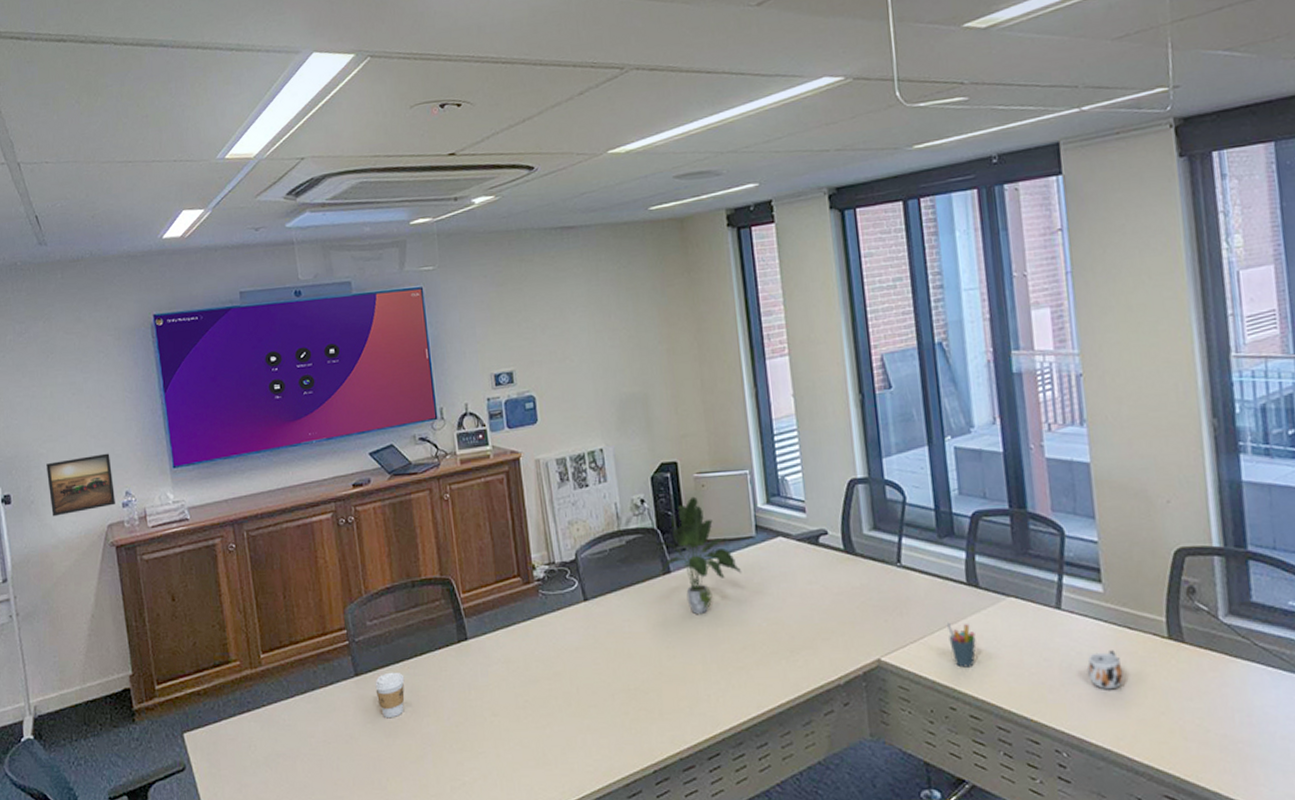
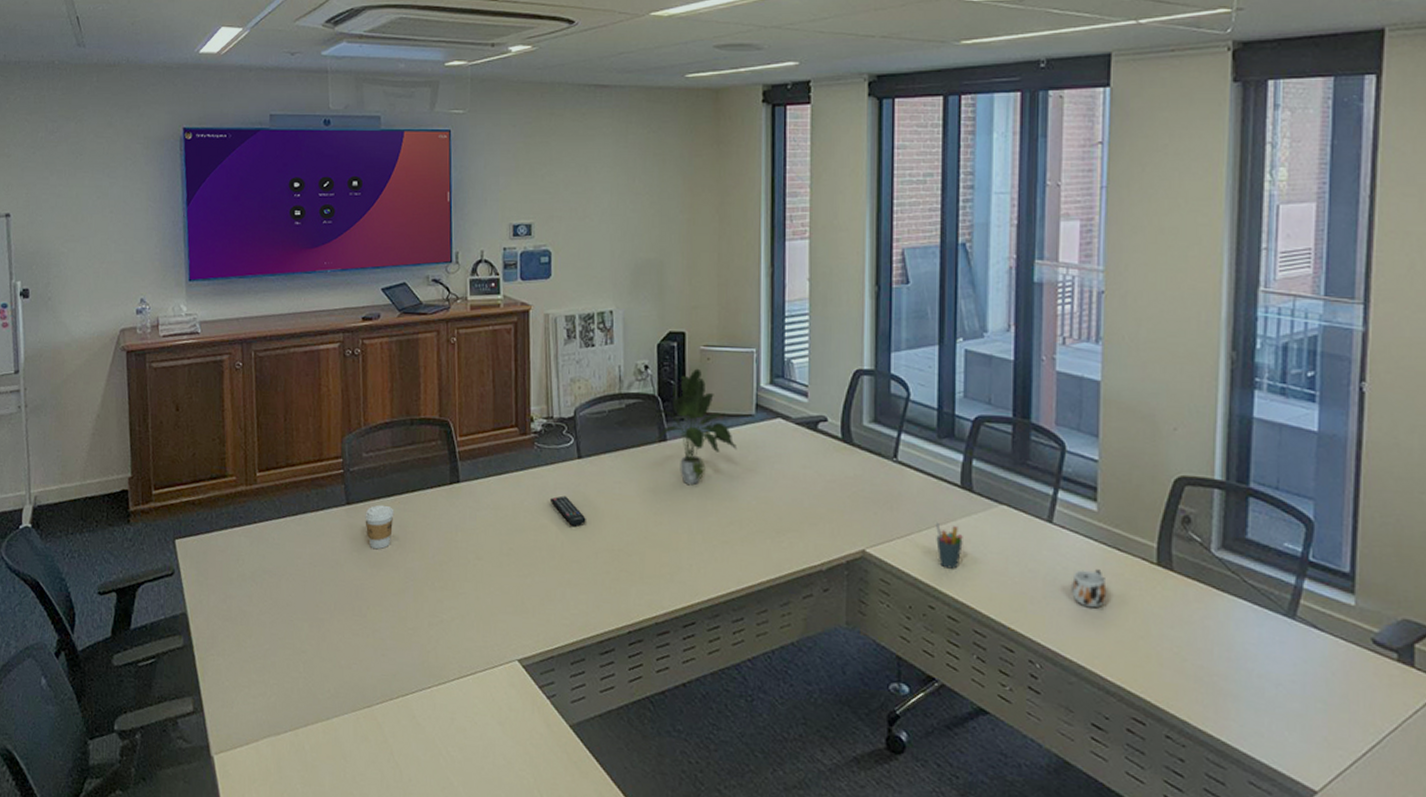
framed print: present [46,453,115,517] -> none [66,259,130,315]
remote control: none [560,640,599,670] -> present [549,495,586,527]

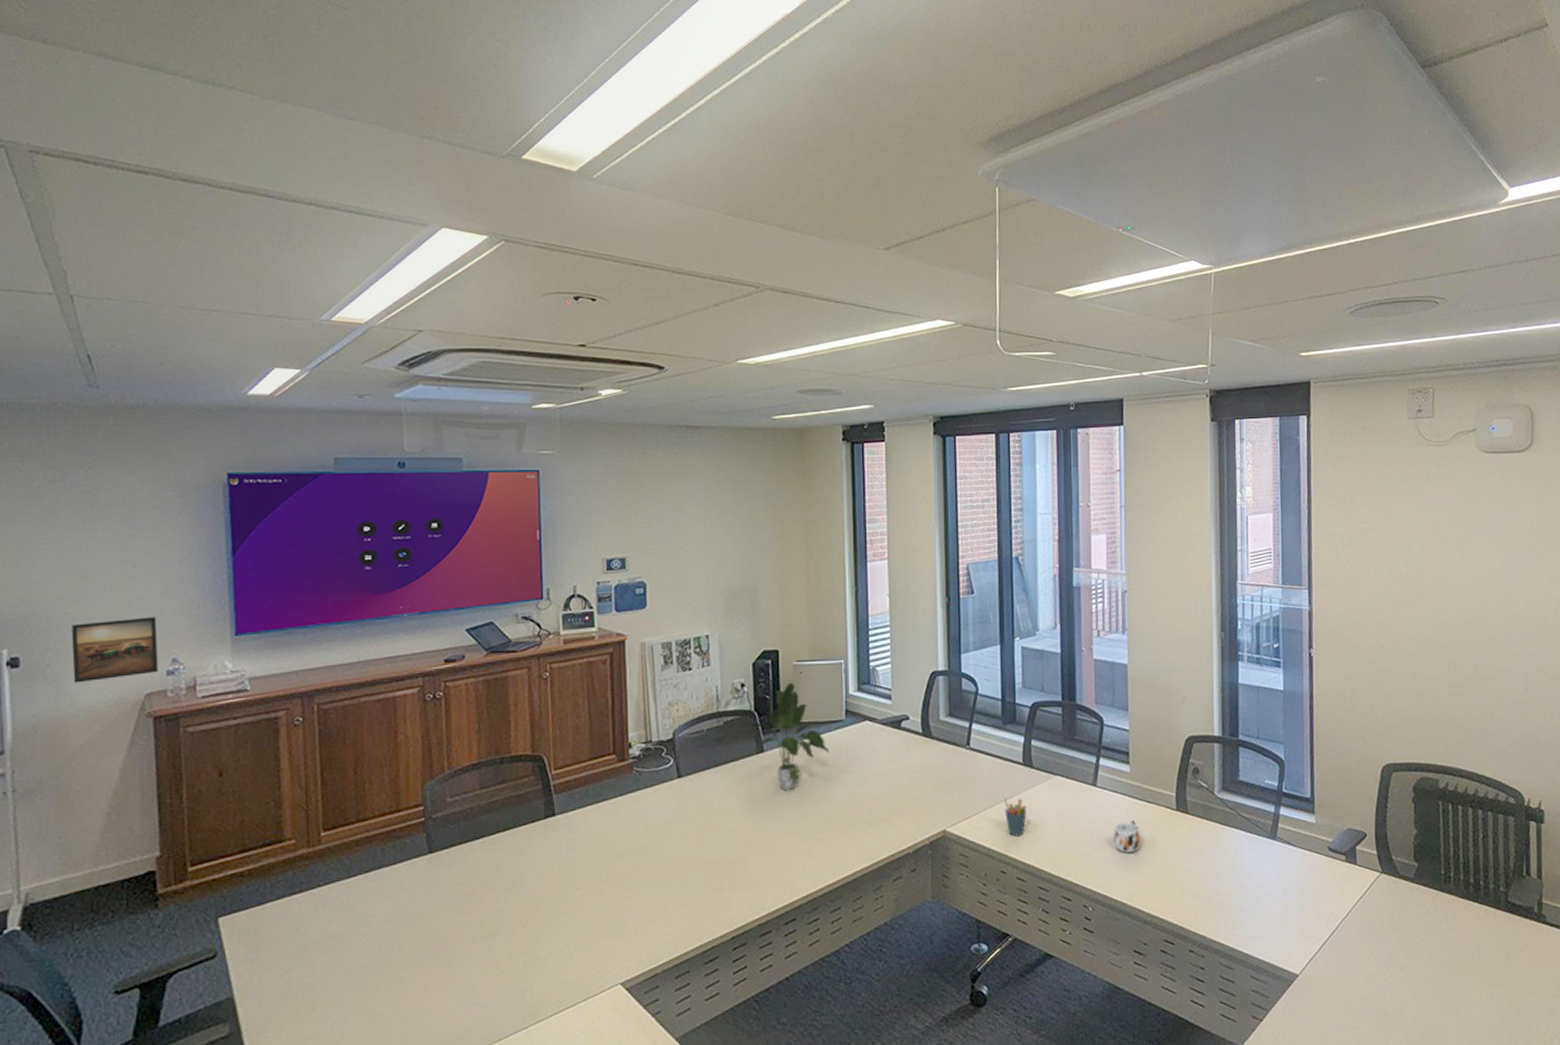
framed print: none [66,259,130,315] -> present [71,617,158,683]
coffee cup: present [365,504,394,550] -> none [450,848,484,896]
remote control: present [549,495,586,527] -> none [650,815,687,844]

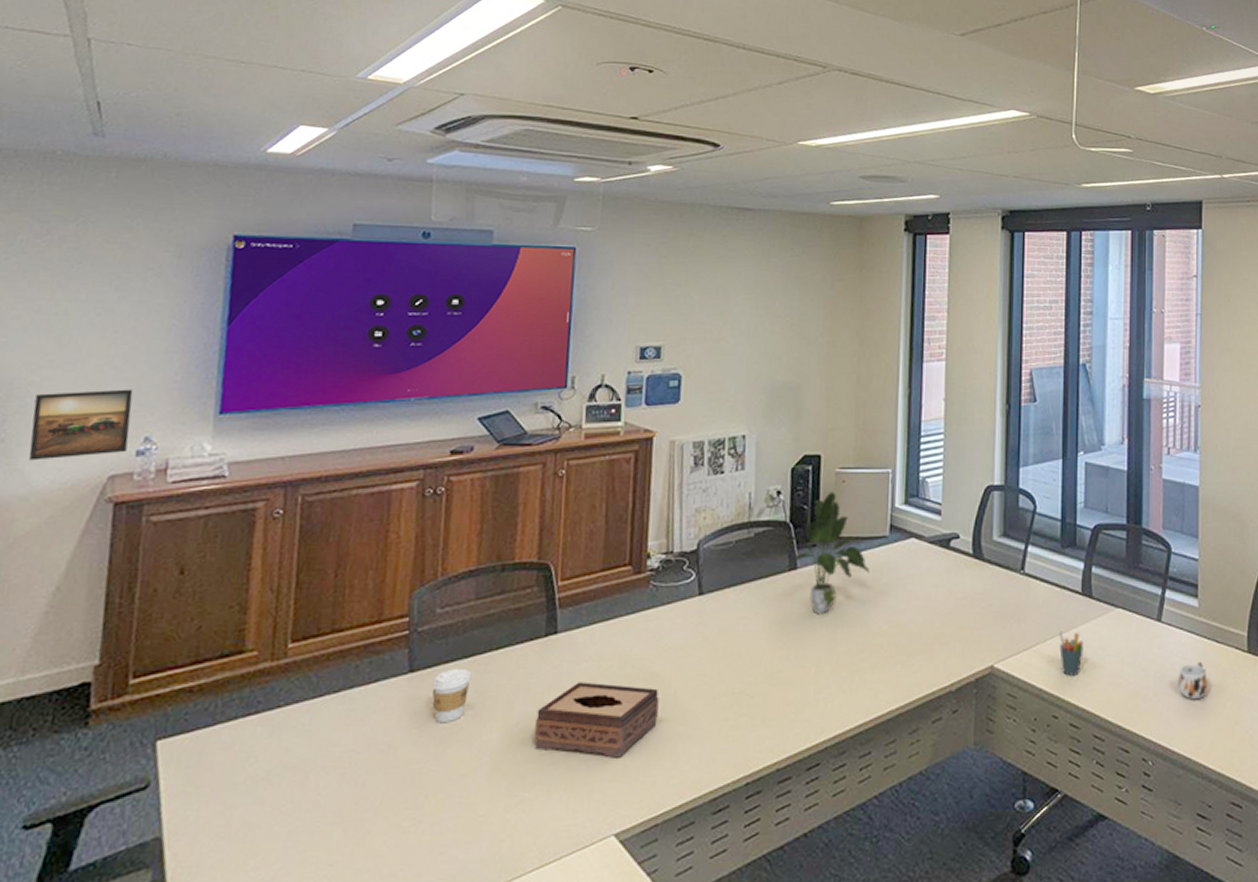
coffee cup: none [450,848,484,896] -> present [431,668,472,724]
tissue box: none [542,856,650,920] -> present [534,682,659,758]

